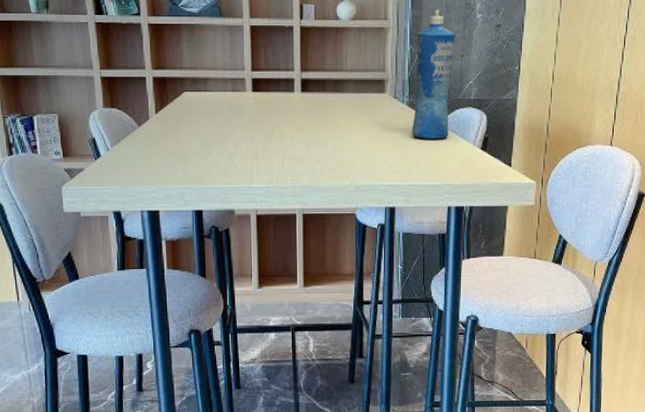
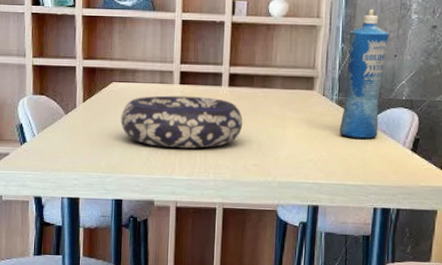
decorative bowl: none [195,103,318,156] -> present [121,95,243,148]

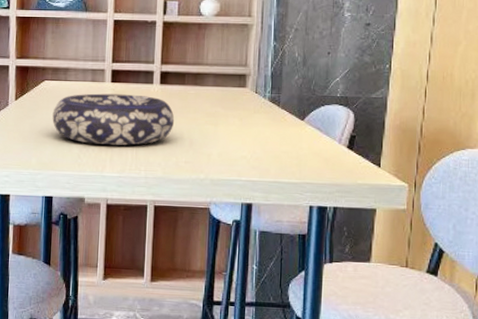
squeeze bottle: present [339,8,390,139] -> none [273,7,322,136]

